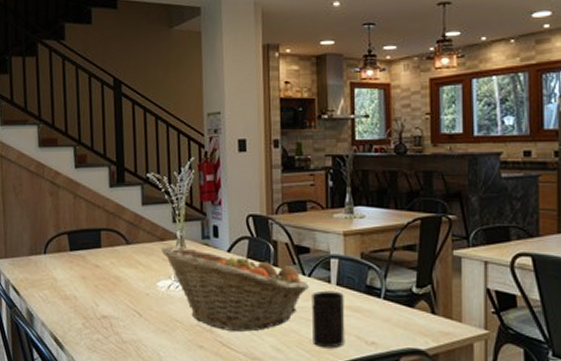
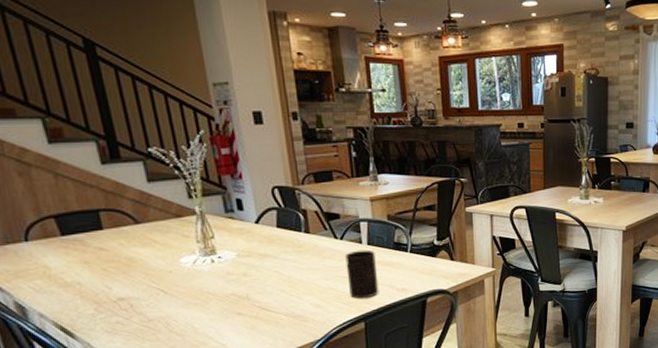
fruit basket: present [161,246,309,332] -> none [179,221,342,297]

